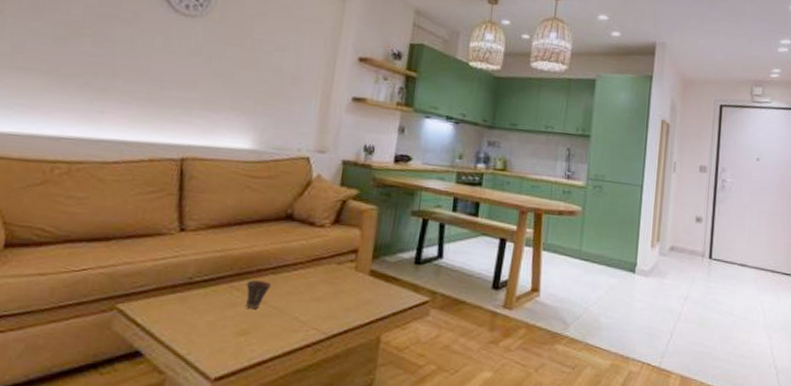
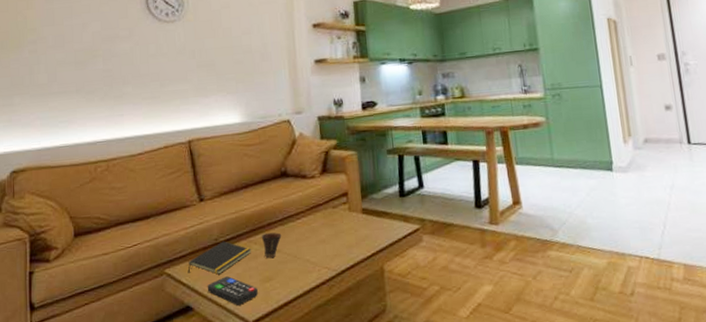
notepad: none [145,281,231,319] -> present [187,241,251,275]
remote control: none [166,322,229,358] -> present [207,276,258,305]

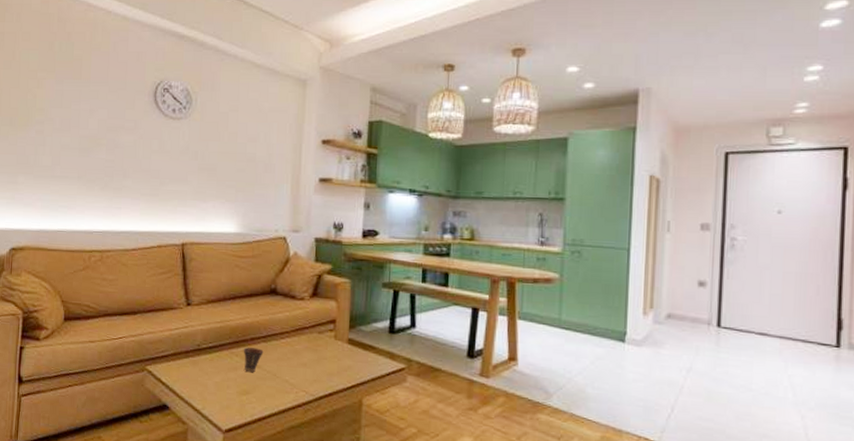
notepad: present [187,241,251,275] -> none [168,348,232,380]
remote control: present [207,276,258,305] -> none [185,382,234,412]

